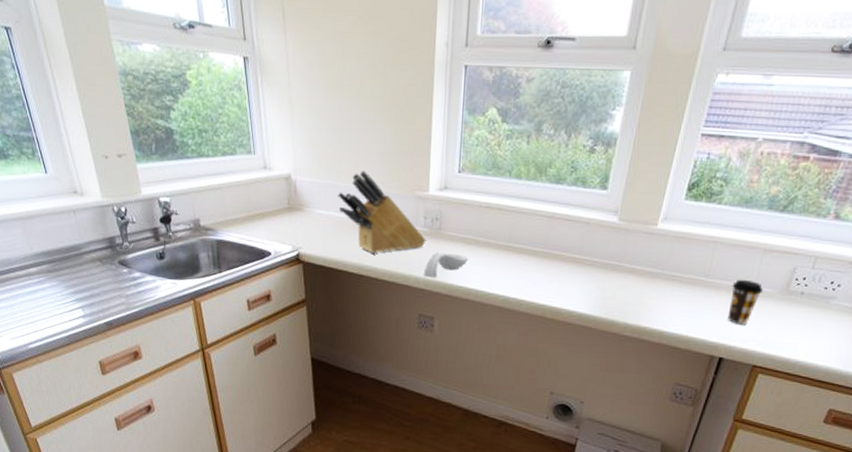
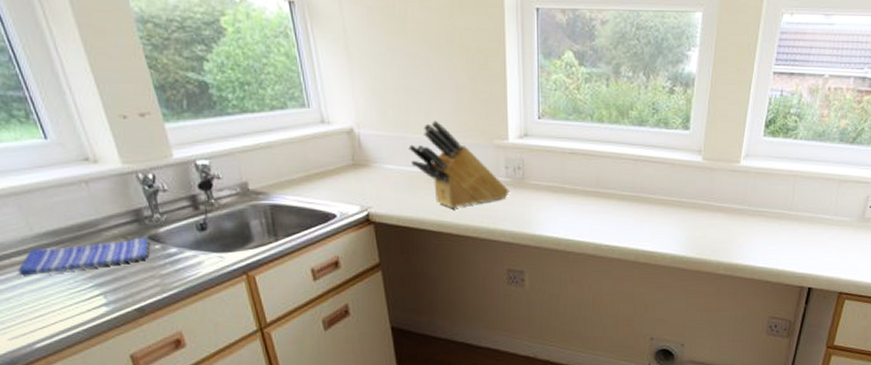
dish towel: none [20,261,119,288] -> present [18,237,149,276]
spoon rest: present [423,253,468,279] -> none [509,203,555,231]
coffee cup: present [727,279,764,325] -> none [812,210,842,254]

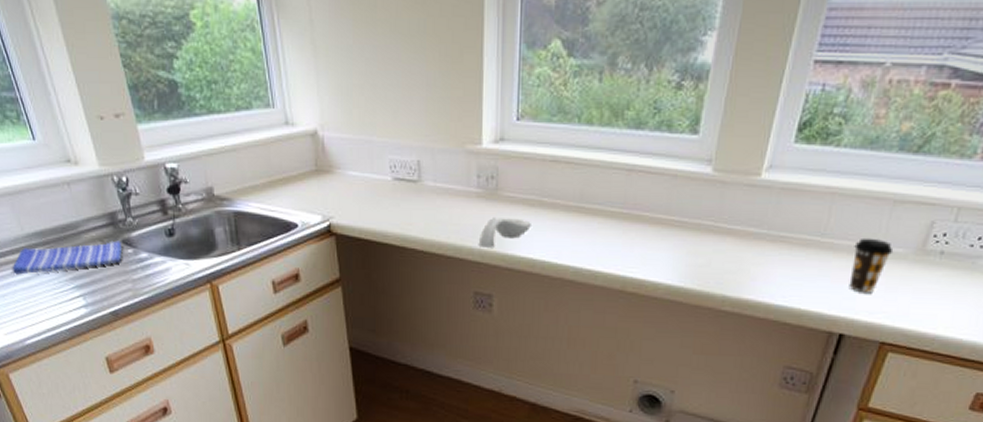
knife block: present [408,120,510,208] -> none [374,122,481,221]
spoon rest: none [509,203,555,231] -> present [478,218,531,249]
coffee cup: none [812,210,842,254] -> present [849,238,894,293]

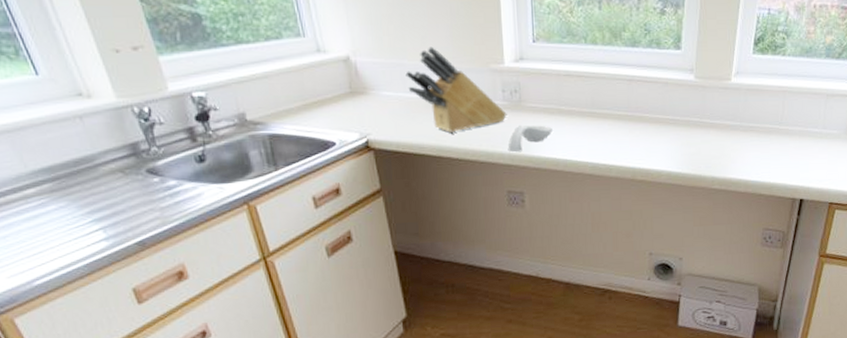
dish towel: present [12,240,123,275] -> none [14,170,148,214]
knife block: none [374,122,481,221] -> present [405,47,507,133]
coffee cup: present [849,238,894,293] -> none [803,123,831,166]

